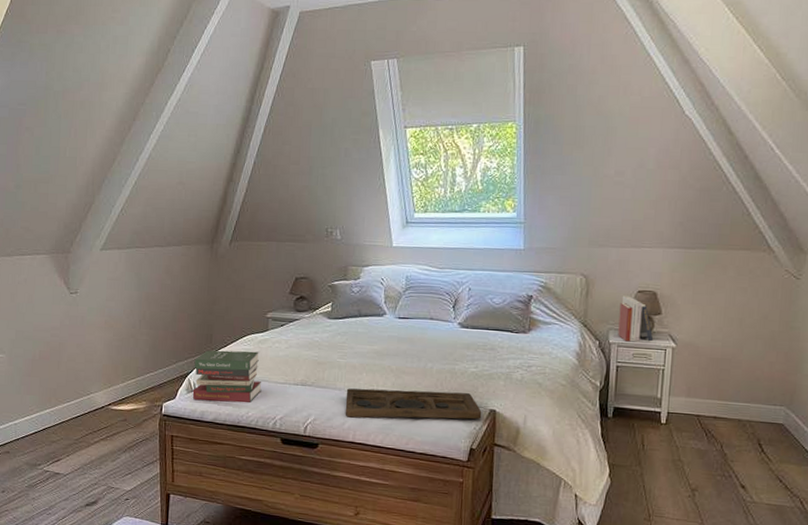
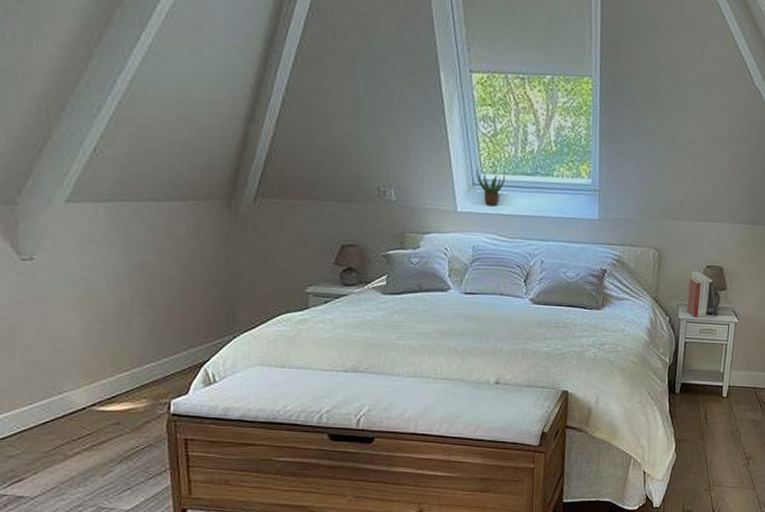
books: present [192,350,262,403] -> none [211,333,303,395]
decorative tray: present [345,388,482,420] -> none [404,373,554,407]
potted plant: none [410,207,435,241] -> present [477,166,505,207]

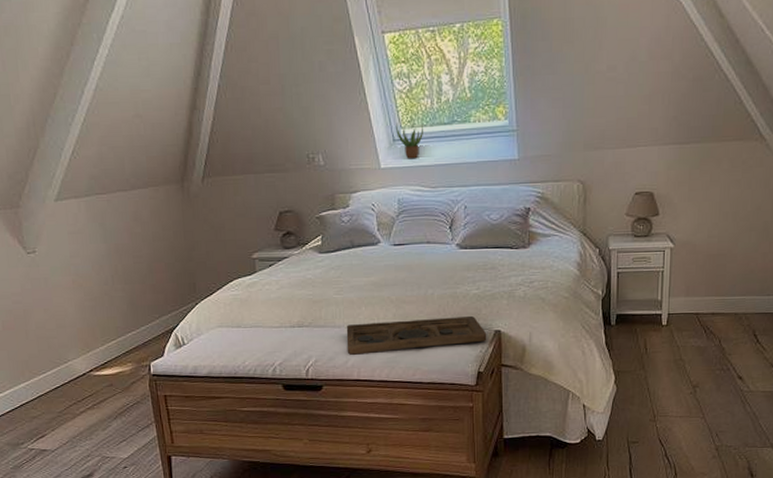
decorative tray: none [404,373,554,407] -> present [346,315,487,355]
books: present [687,271,719,318] -> none [617,199,652,247]

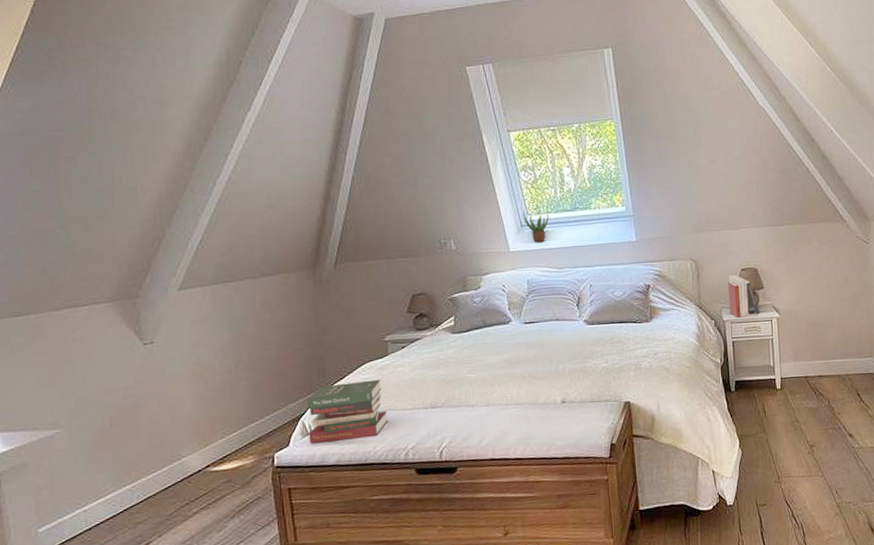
books: none [179,296,256,356] -> present [307,379,388,444]
decorative tray: present [346,315,487,355] -> none [480,388,618,434]
books: none [617,199,652,247] -> present [728,275,761,318]

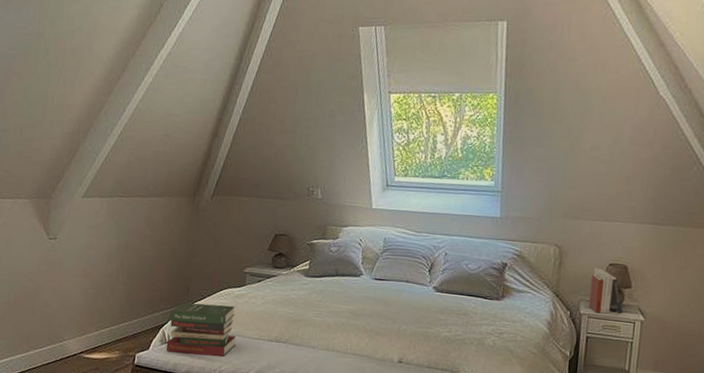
potted plant: present [523,210,549,243] -> none [390,170,415,205]

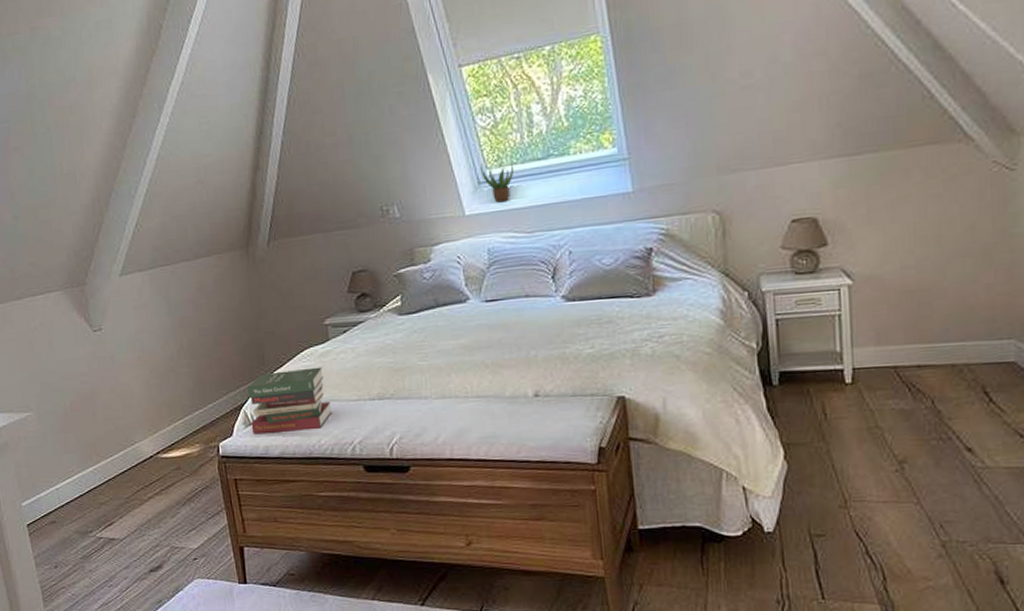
potted plant: none [390,170,415,205] -> present [481,162,514,203]
books: present [588,268,623,314] -> none [769,228,821,287]

